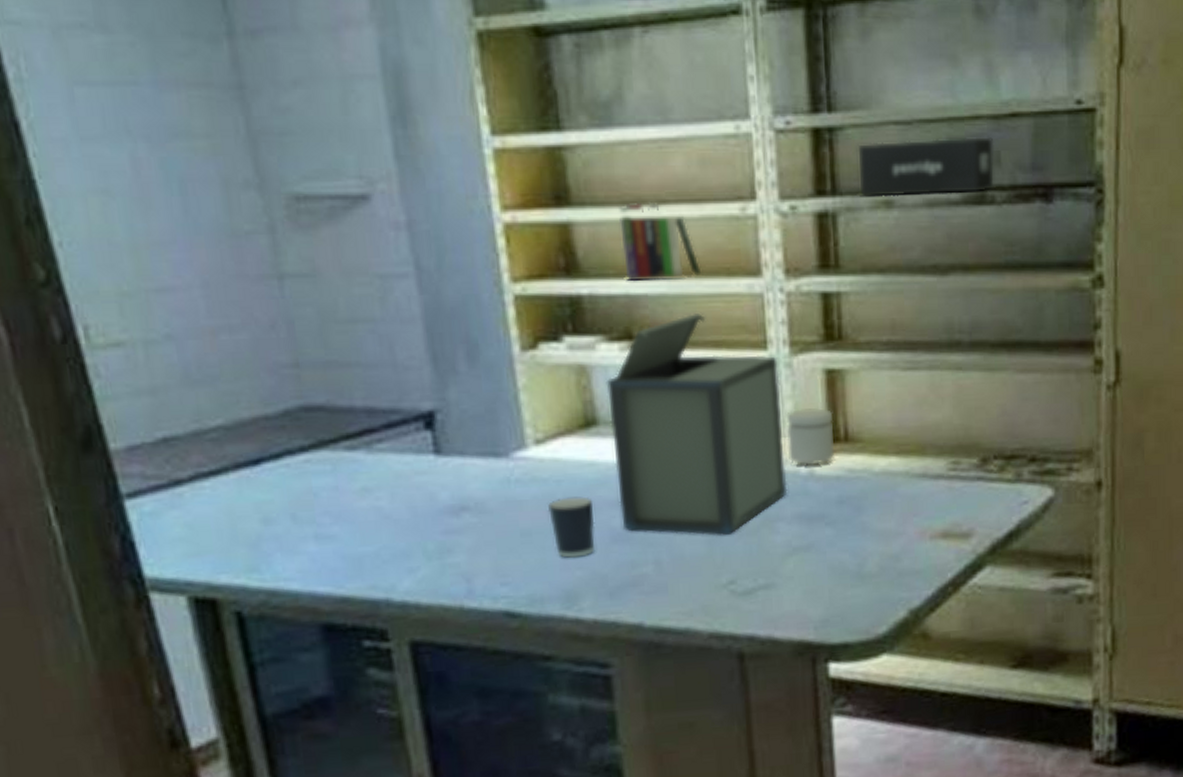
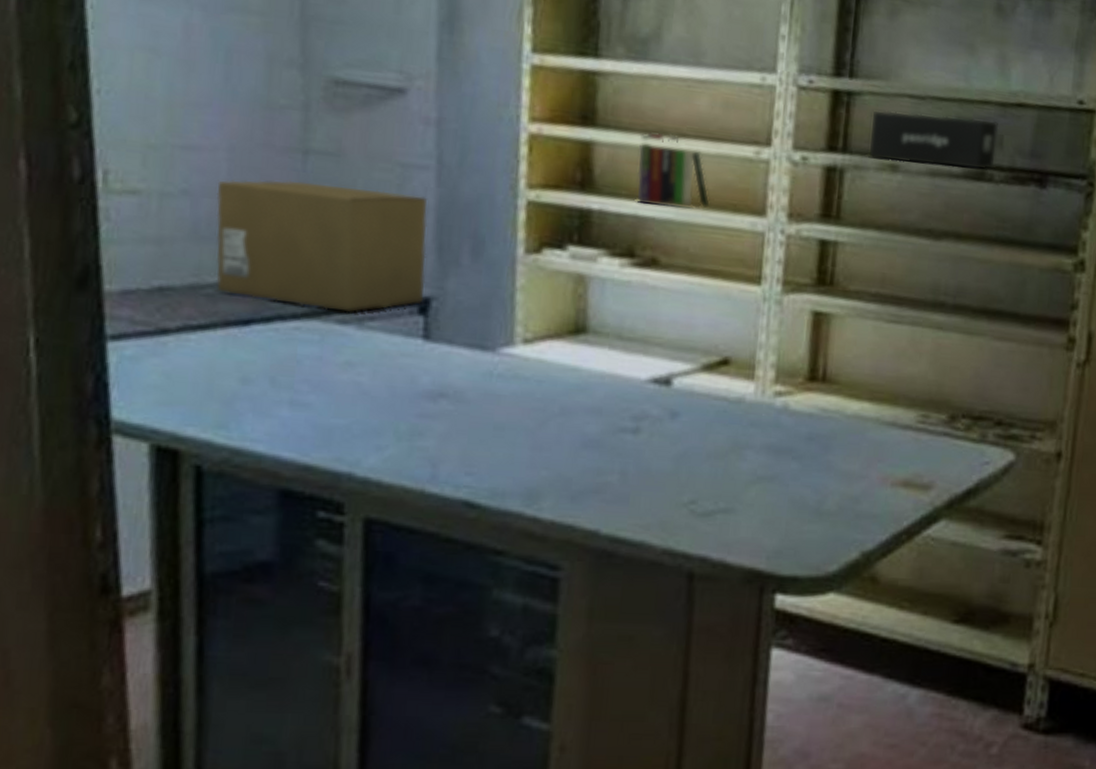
box: none [199,306,428,438] -> present [216,180,428,312]
mug: present [547,496,595,558] -> none [523,397,570,458]
cardboard box: present [606,312,788,535] -> none [595,241,769,455]
jar: present [786,408,835,465] -> none [766,345,815,400]

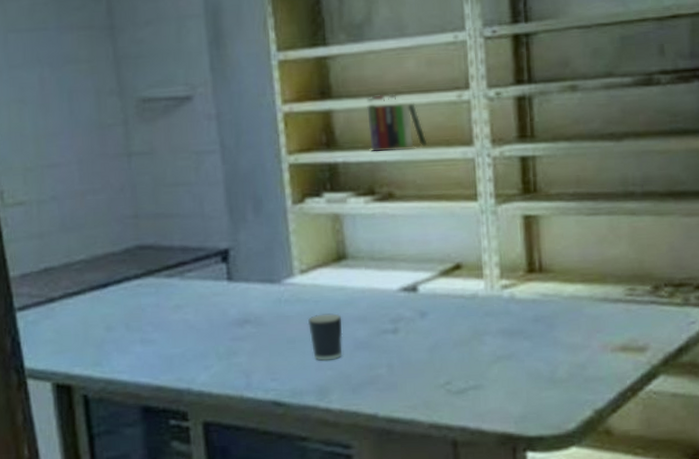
box: present [216,180,428,312] -> none [74,174,224,268]
mug: none [523,397,570,458] -> present [307,313,343,361]
box: present [868,109,999,170] -> none [547,33,661,85]

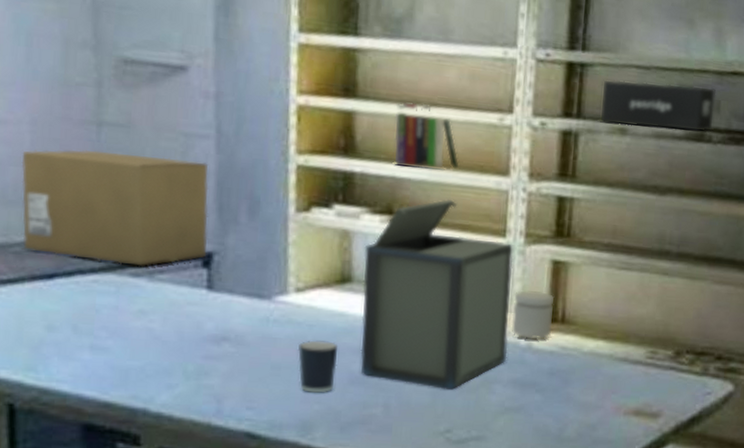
box: none [74,174,224,268] -> present [21,149,209,266]
cardboard box: none [354,173,493,345] -> present [360,199,513,390]
jar: none [492,246,532,291] -> present [512,290,555,340]
box: none [547,33,661,85] -> present [600,79,717,132]

